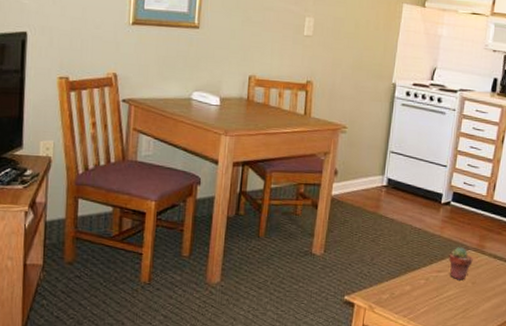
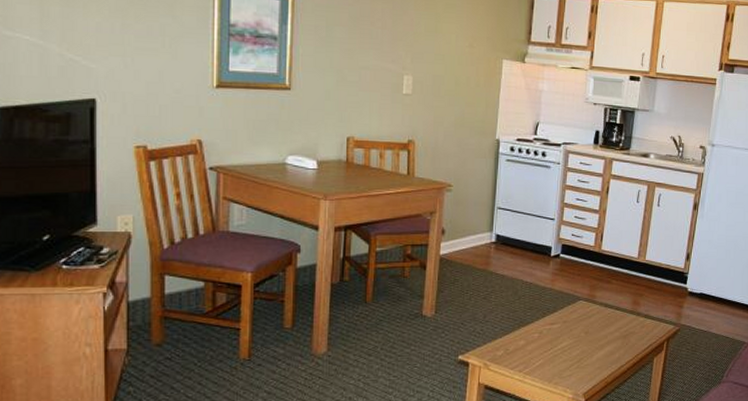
potted succulent: present [449,247,473,280] -> none [561,298,585,331]

